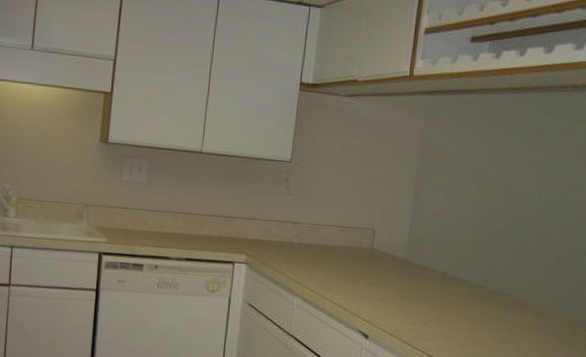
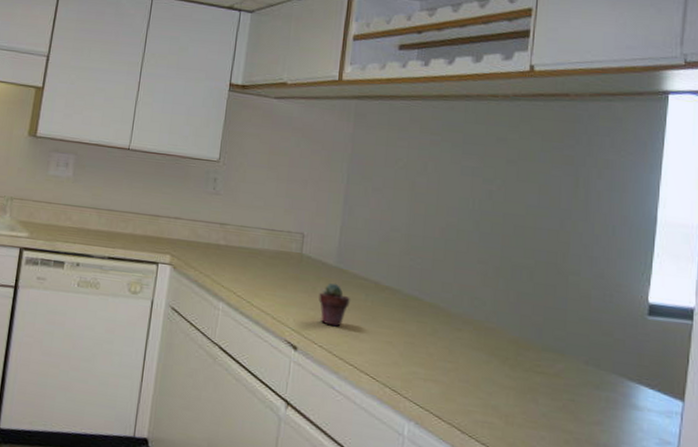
potted succulent: none [389,275,419,316] -> present [318,283,350,327]

